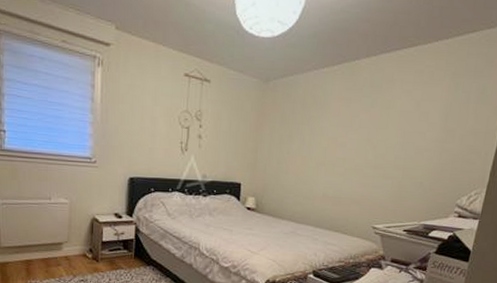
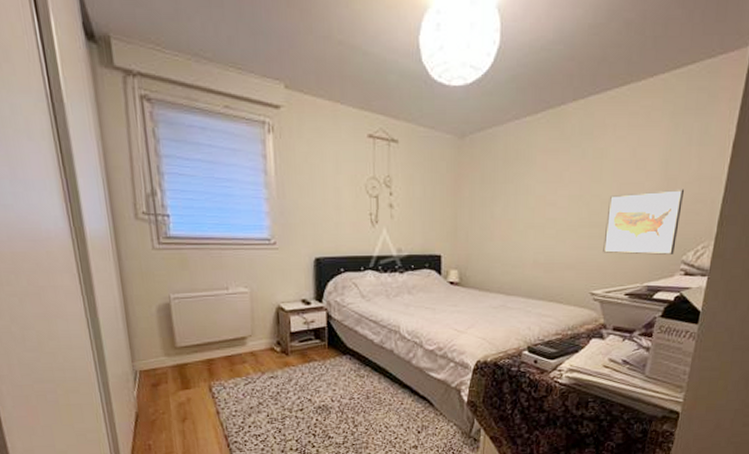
wall art: none [385,140,462,198] -> present [603,189,685,255]

